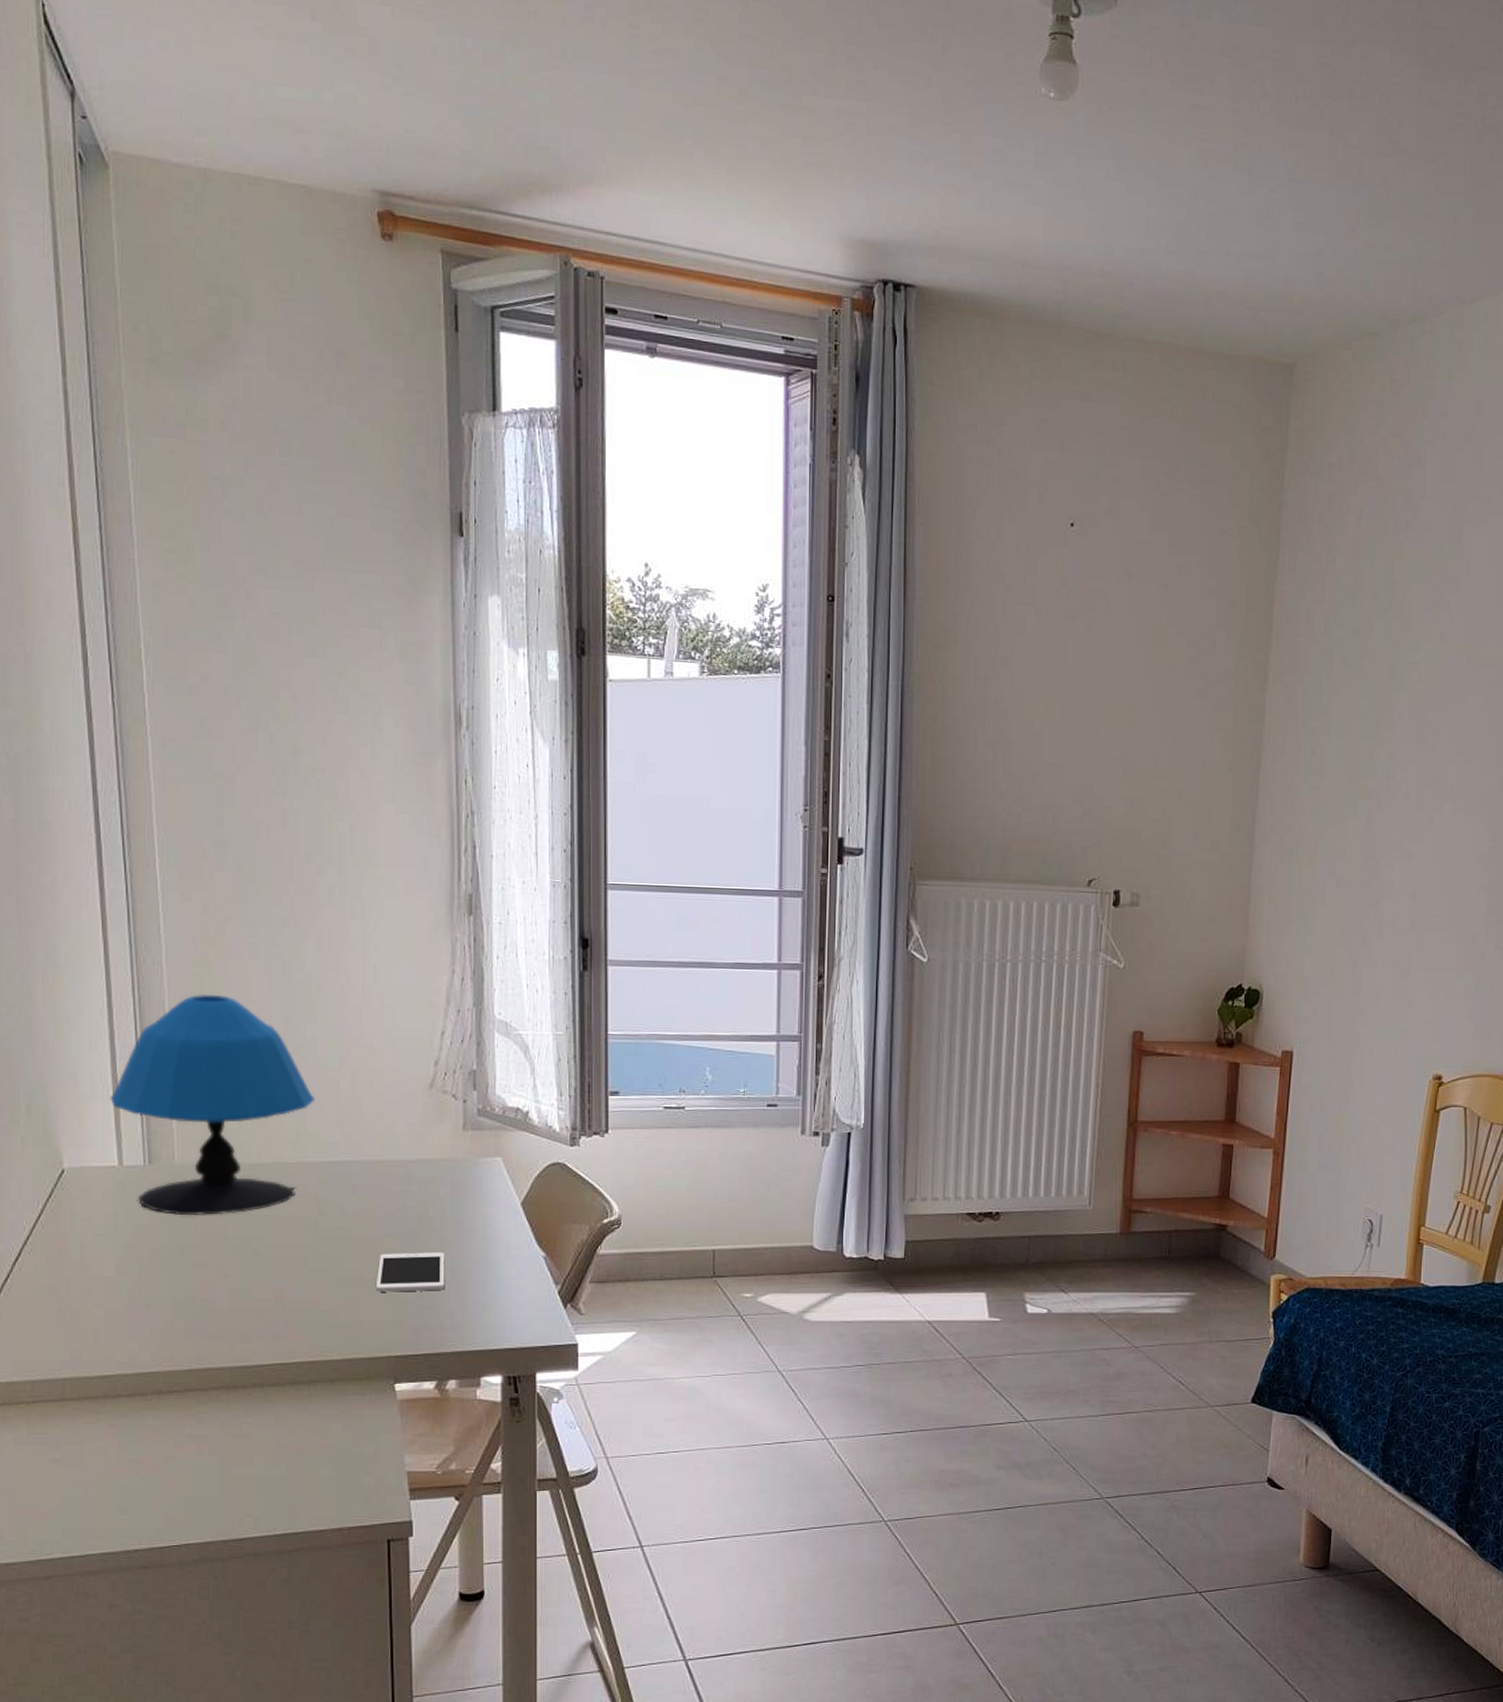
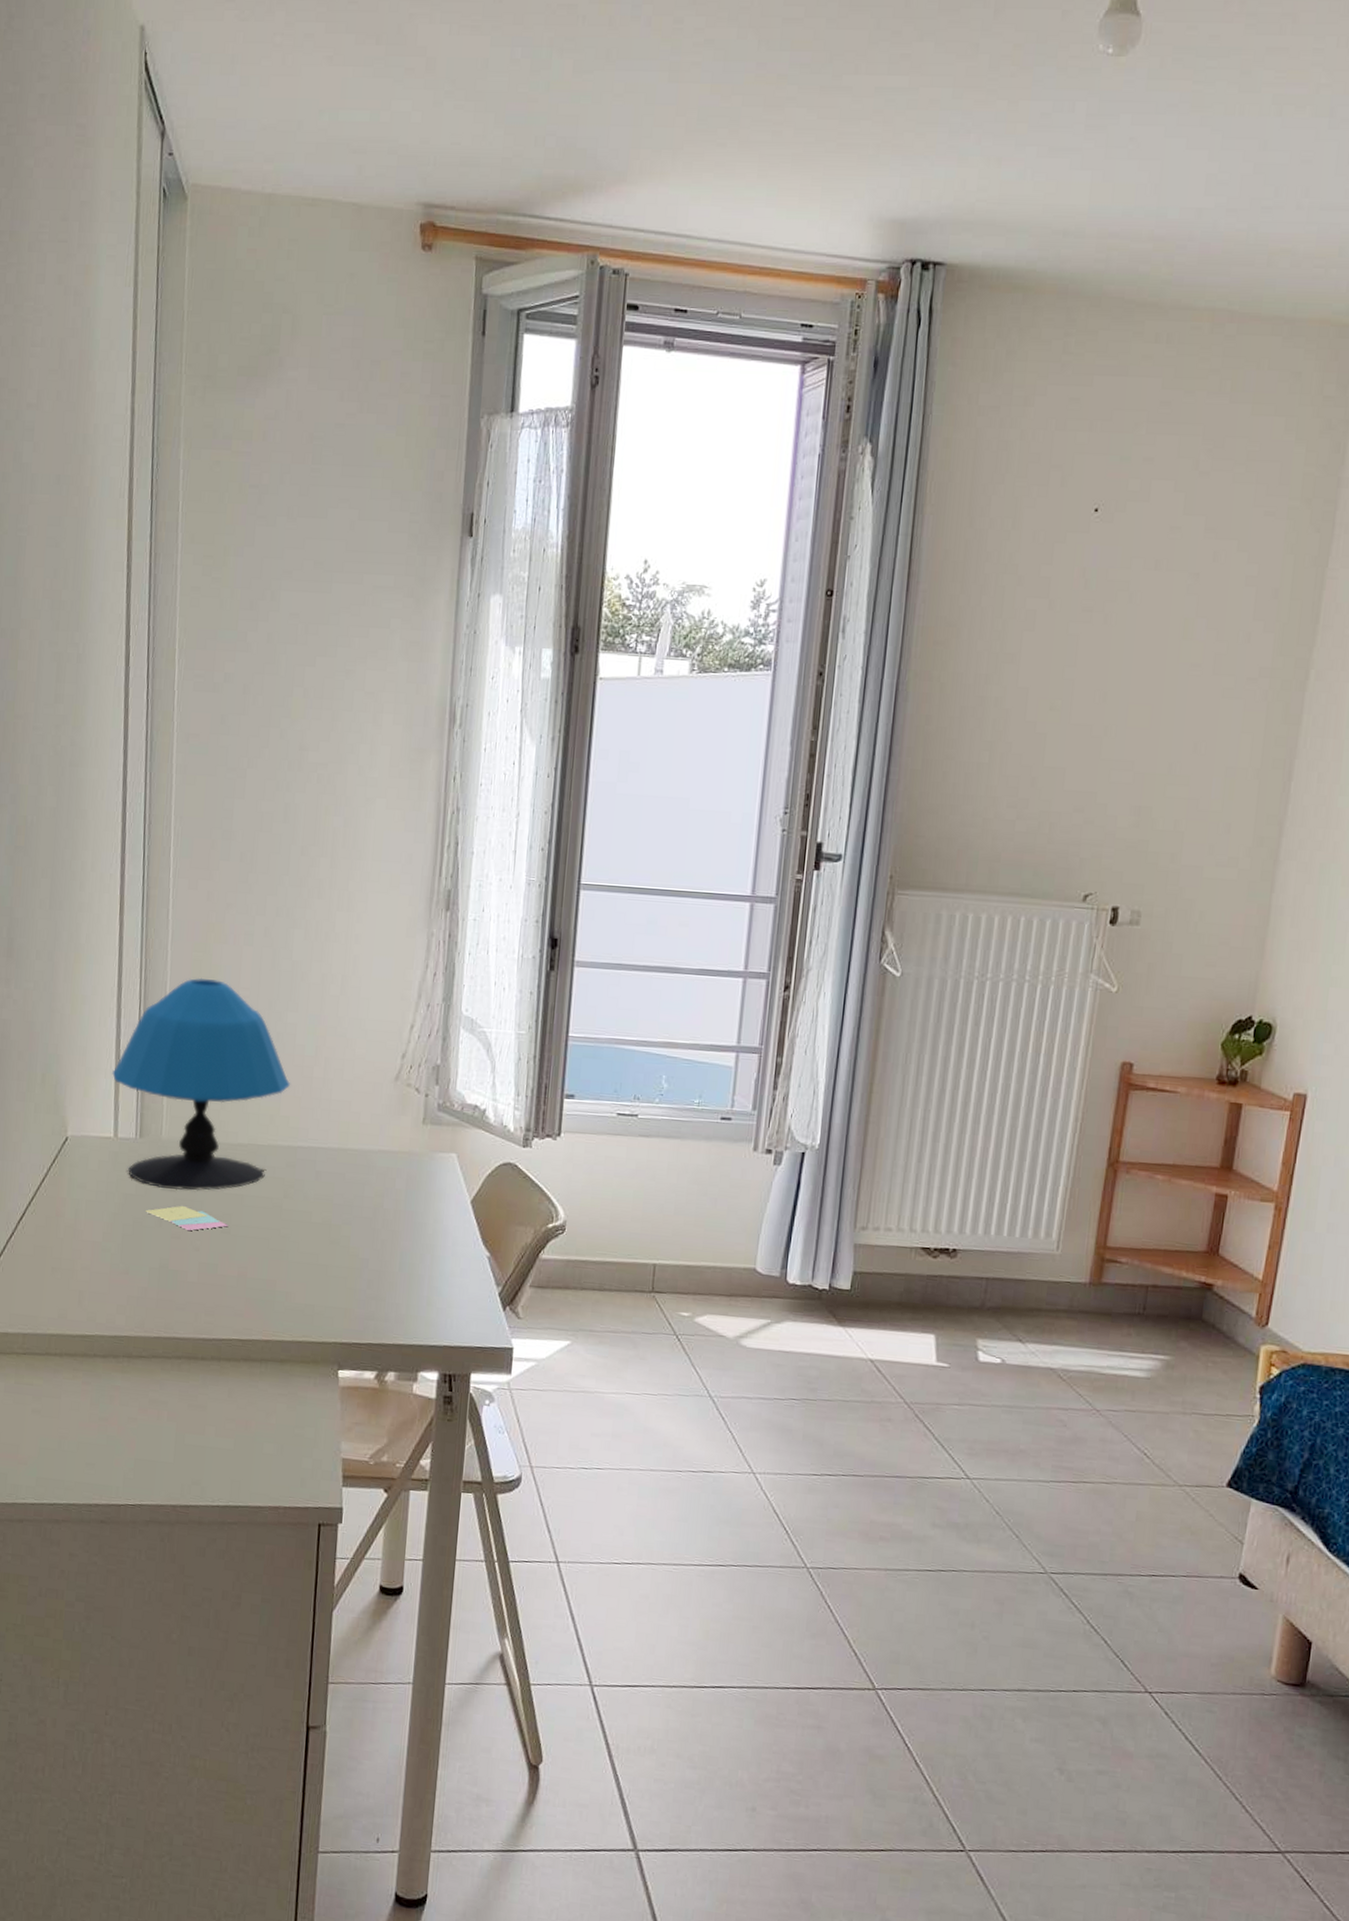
sticky notes: none [162,1231,260,1256] -> present [145,1205,229,1231]
cell phone: present [377,1252,445,1292] -> none [330,1240,396,1282]

